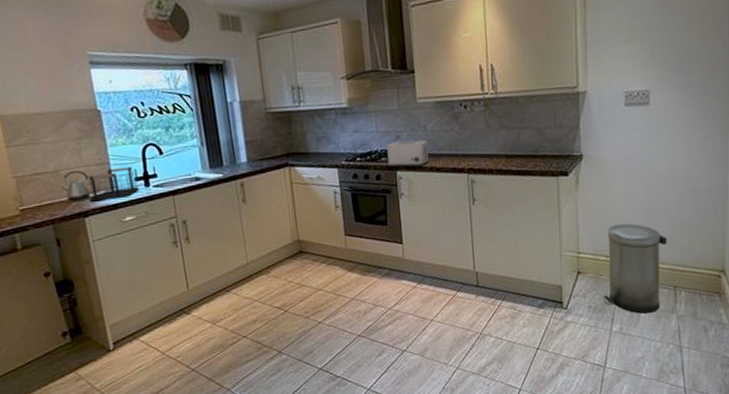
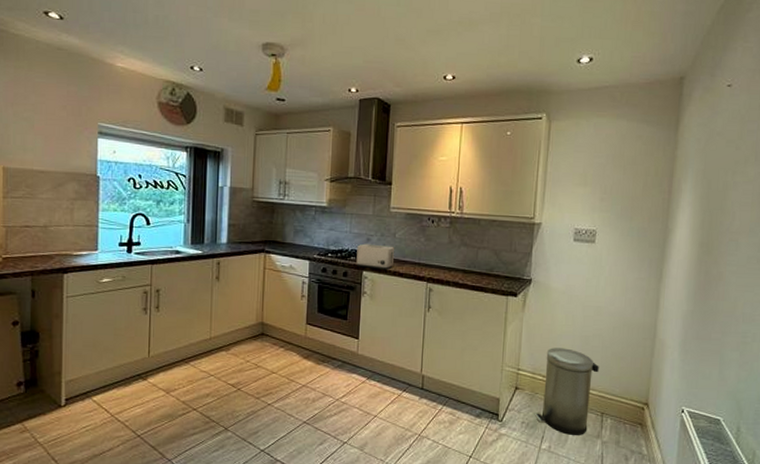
kettle: present [60,170,92,202] -> none [47,228,76,258]
dish rack: present [86,167,139,202] -> none [71,231,122,261]

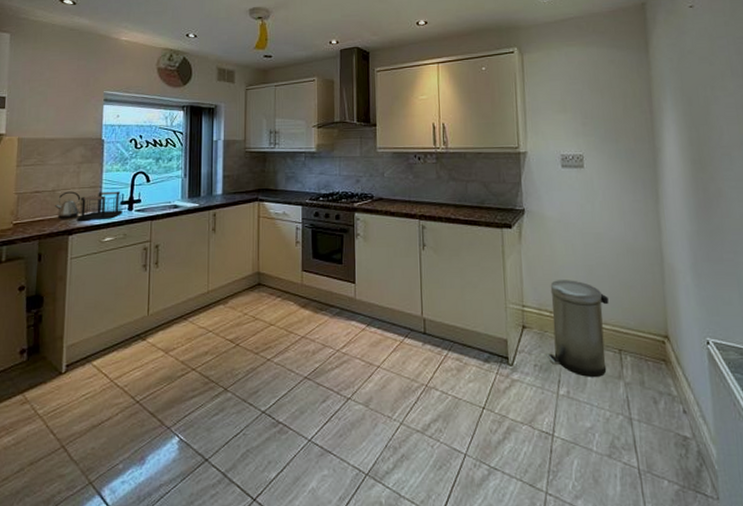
kettle: none [47,228,76,258] -> present [54,191,81,220]
dish rack: none [71,231,122,261] -> present [76,191,123,221]
toaster: present [356,243,395,270] -> none [347,185,385,210]

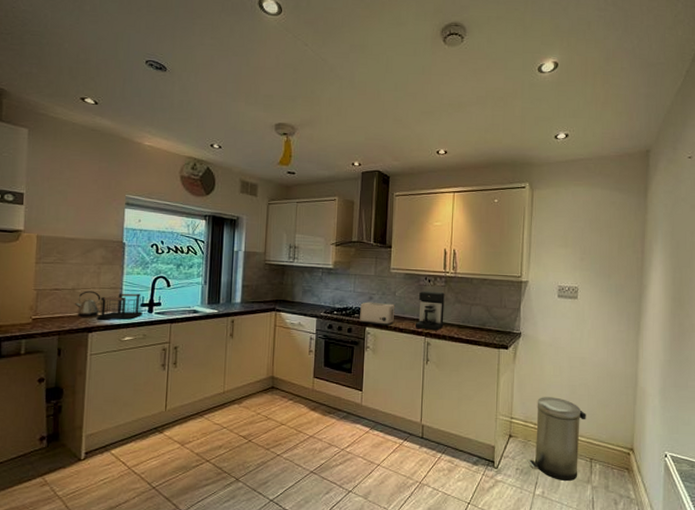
toaster: none [347,185,385,210] -> present [360,302,395,326]
coffee maker: none [407,169,439,213] -> present [415,291,445,331]

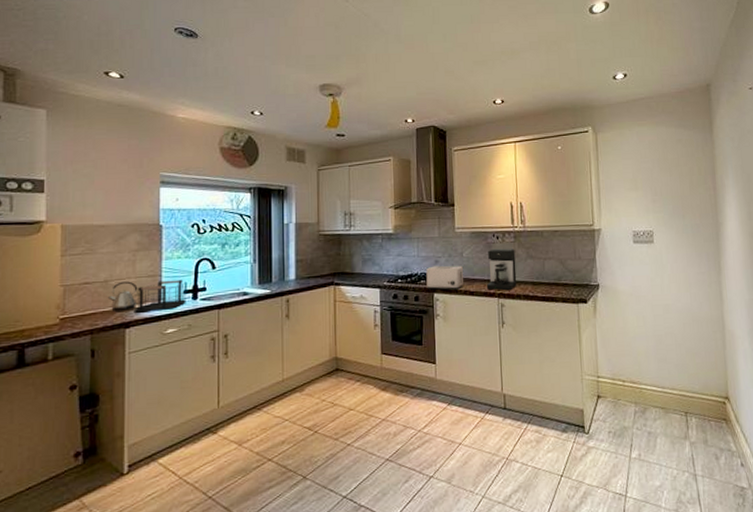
pedal bin: present [527,397,586,481] -> none [619,350,676,440]

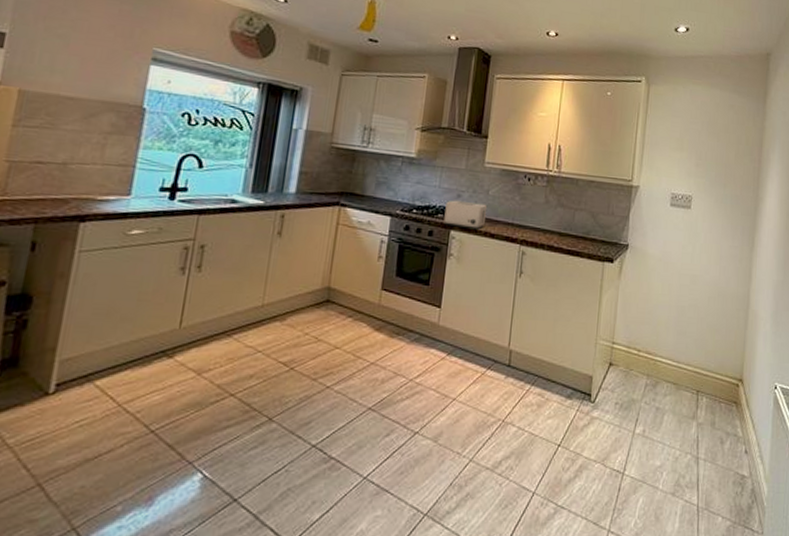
kettle: present [107,281,138,313] -> none [63,166,104,203]
dish rack: present [133,279,186,313] -> none [93,172,165,209]
coffee maker: present [486,248,517,291] -> none [508,190,546,239]

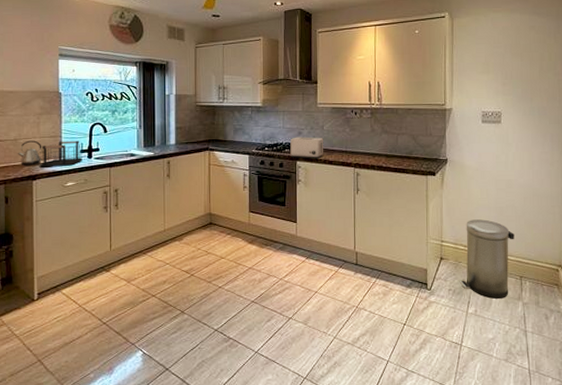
kettle: none [63,166,104,203] -> present [17,140,42,167]
dish rack: none [93,172,165,209] -> present [39,141,83,168]
pedal bin: none [628,319,695,417] -> present [459,219,514,299]

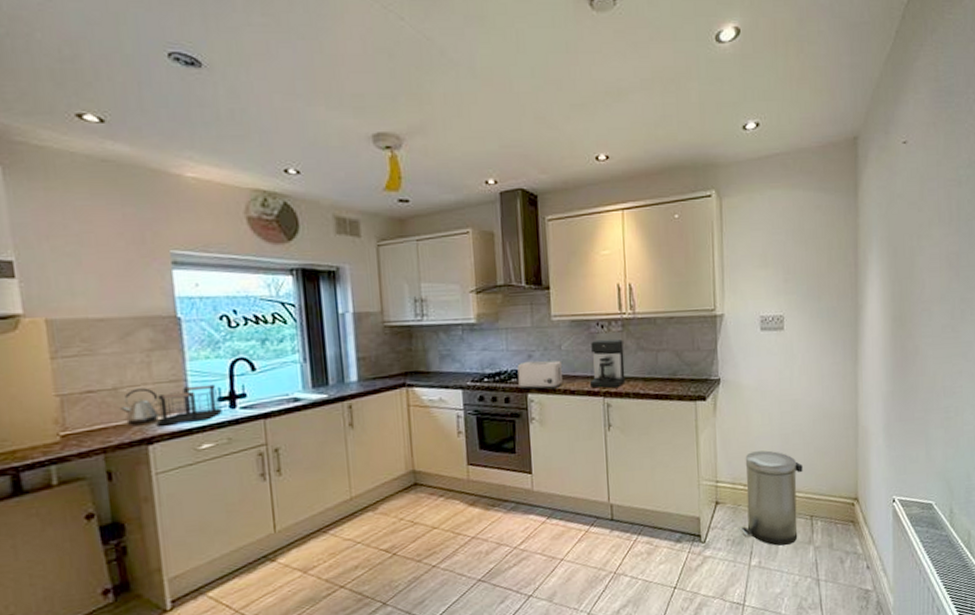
coffee maker: none [344,123,372,162] -> present [589,338,626,389]

